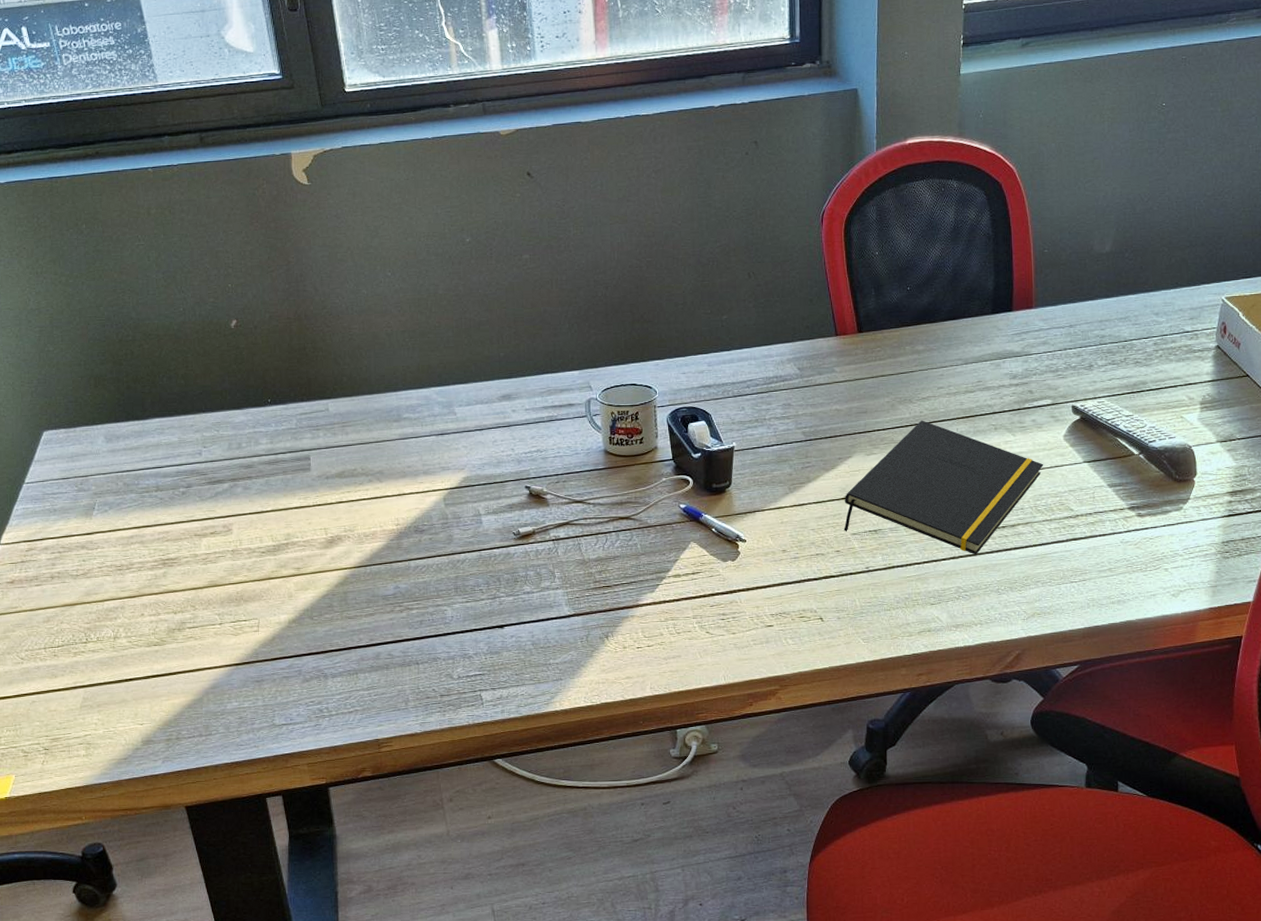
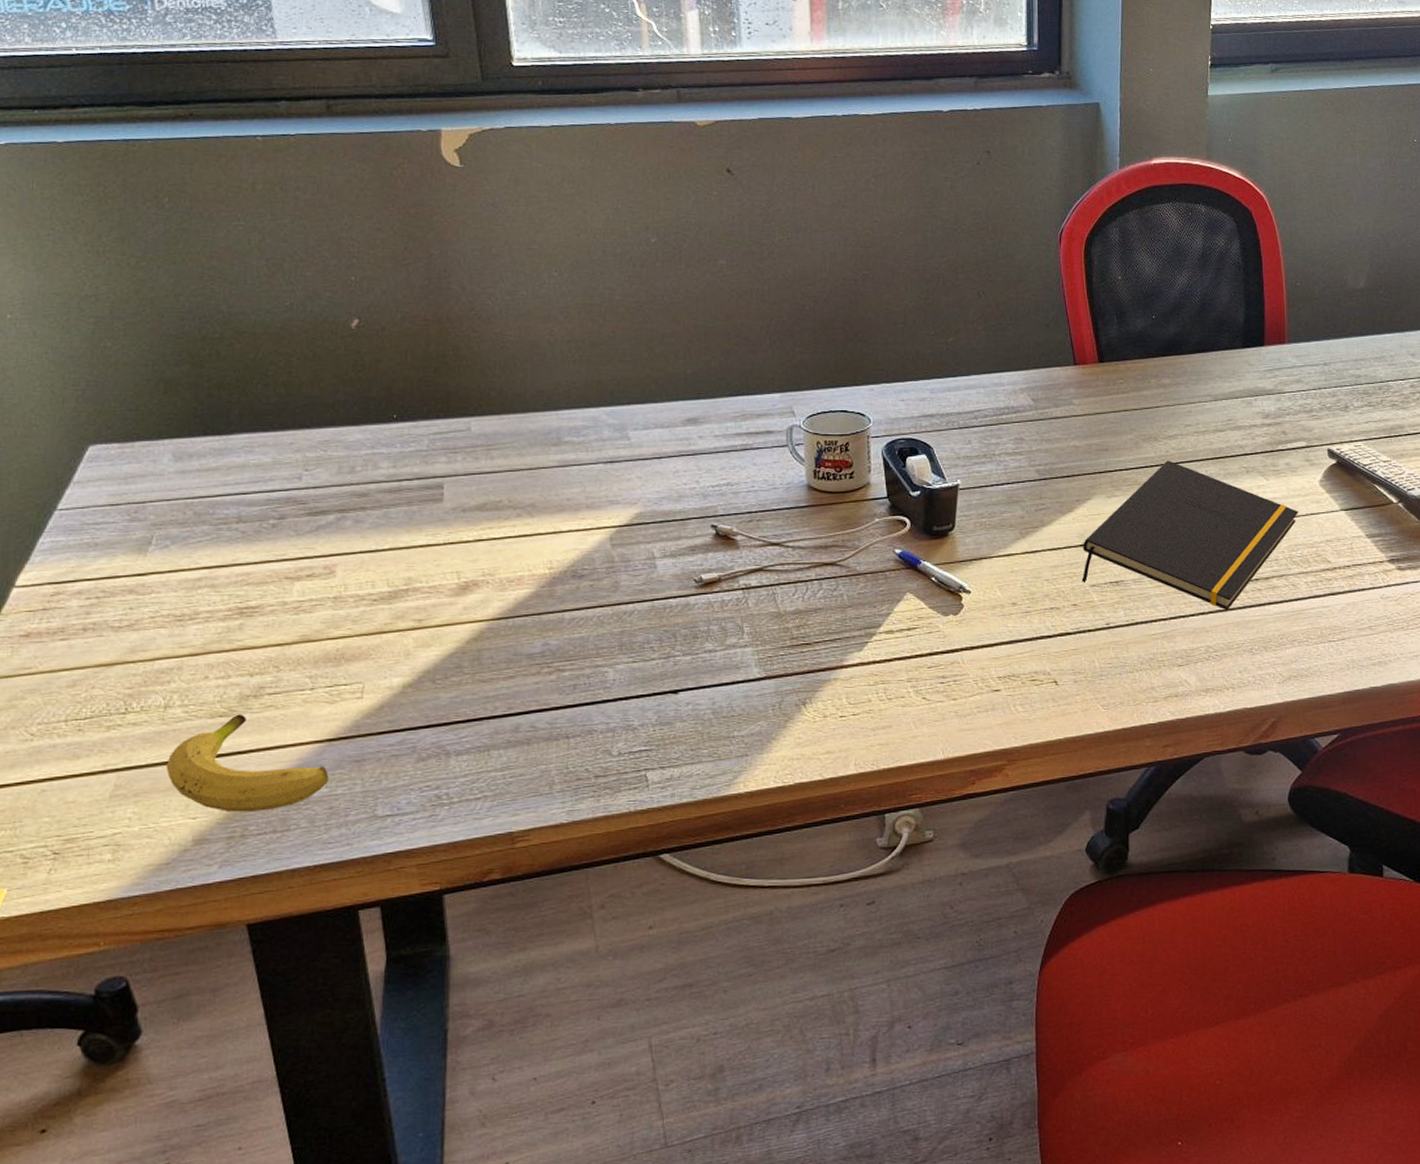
fruit: none [119,643,238,720] -> present [166,714,329,813]

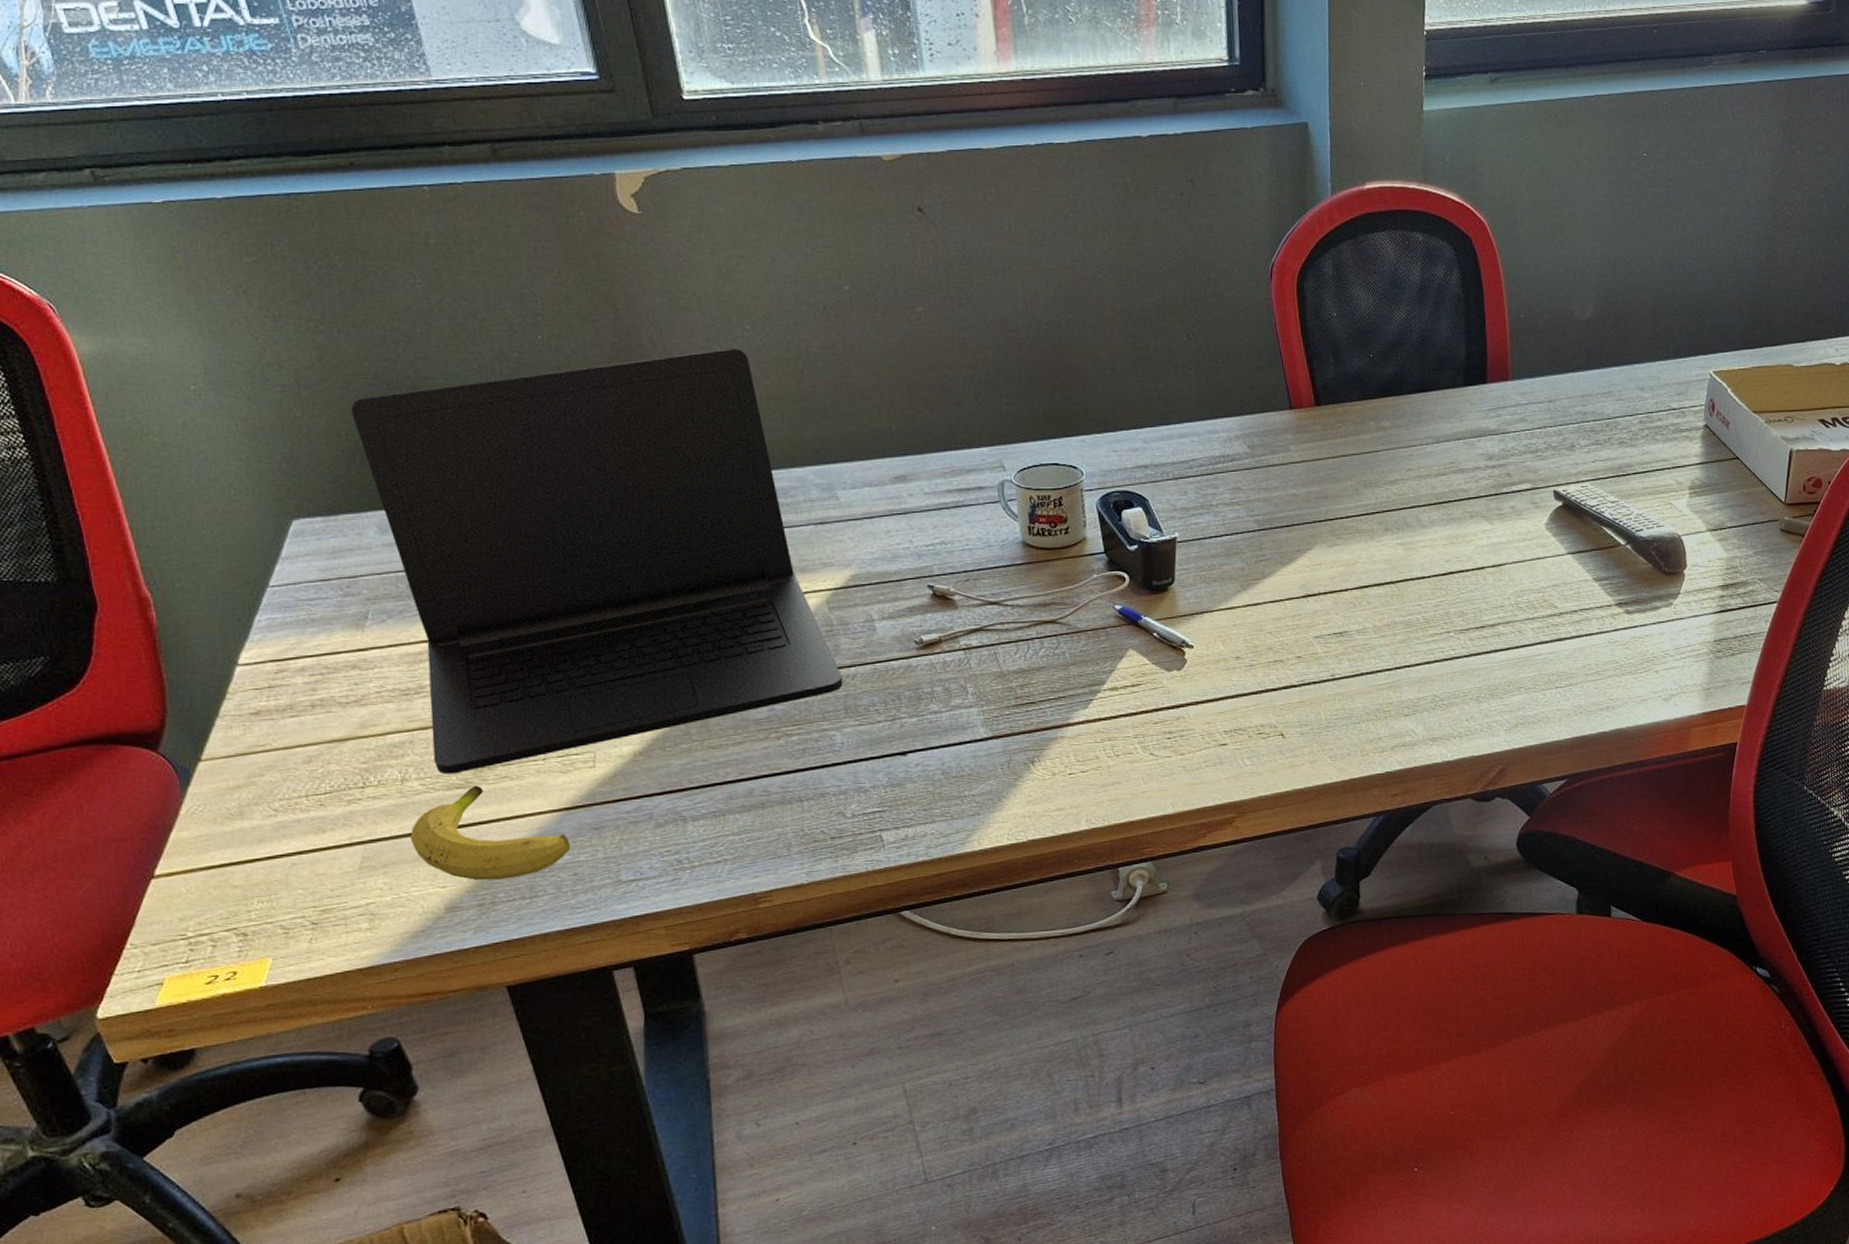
laptop: none [161,294,620,702] -> present [351,348,843,775]
notepad: present [1081,460,1299,611] -> none [1305,506,1525,659]

